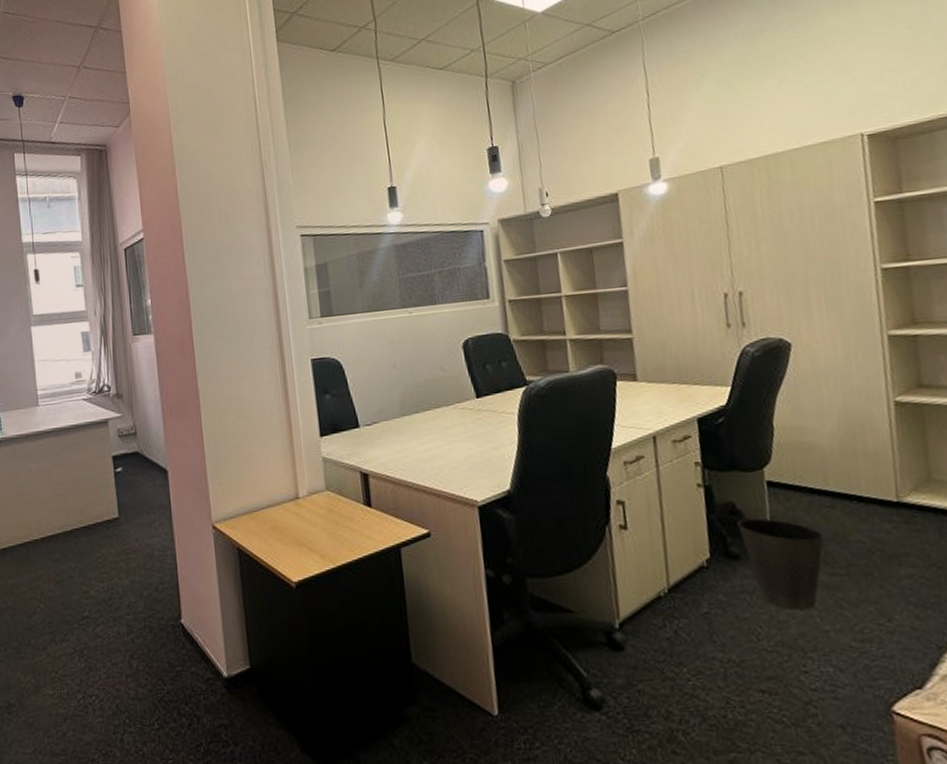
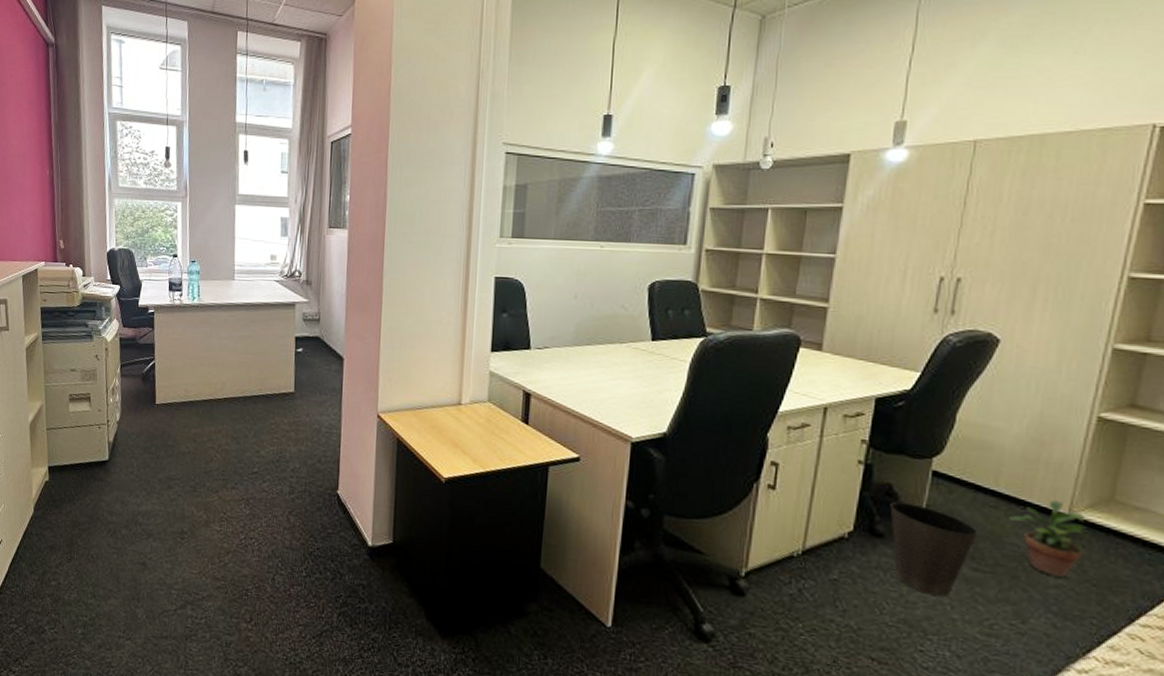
potted plant: none [847,489,922,566] -> present [1009,499,1089,577]

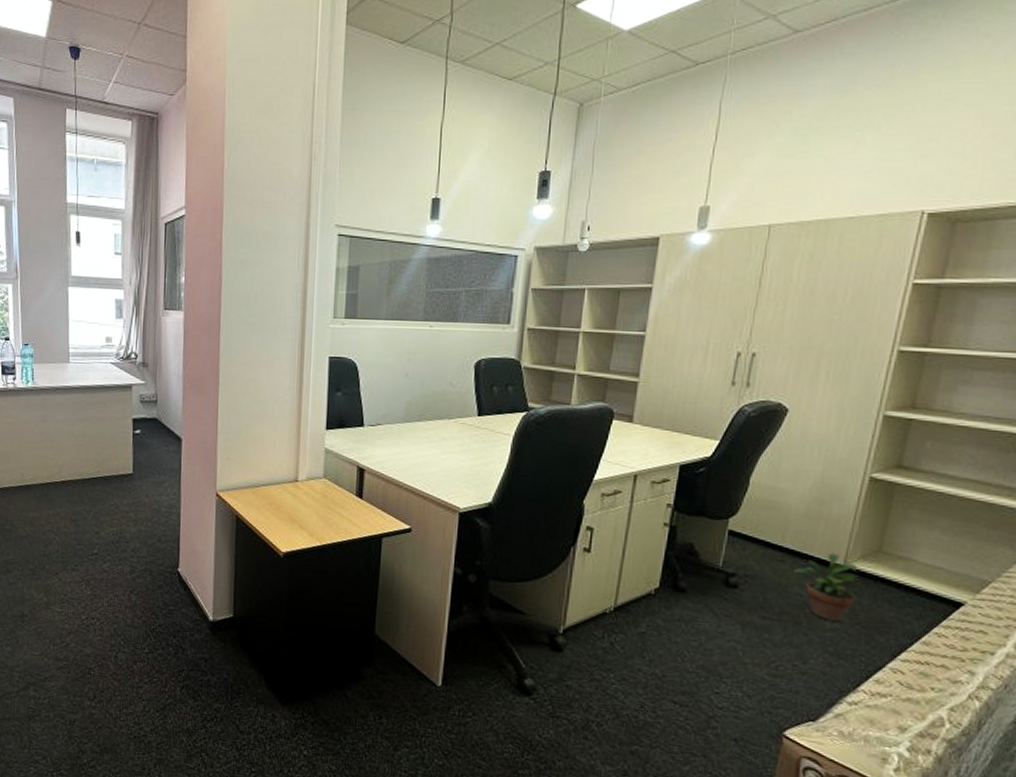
waste basket: present [890,501,979,597] -> none [691,559,768,644]

